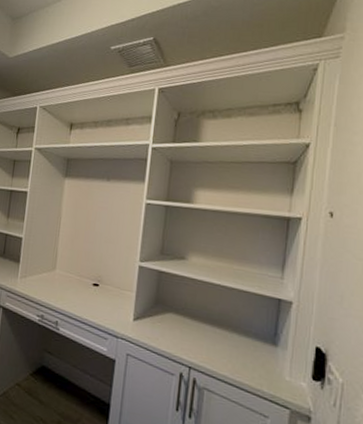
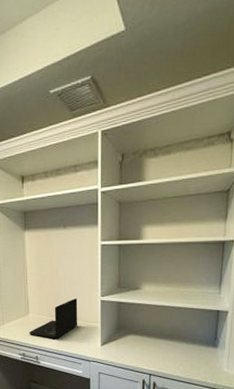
laptop: none [52,259,113,305] -> present [29,298,78,340]

